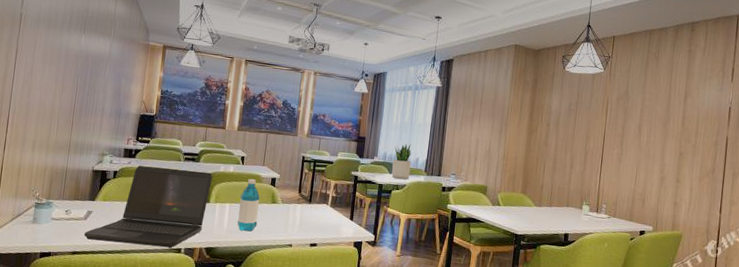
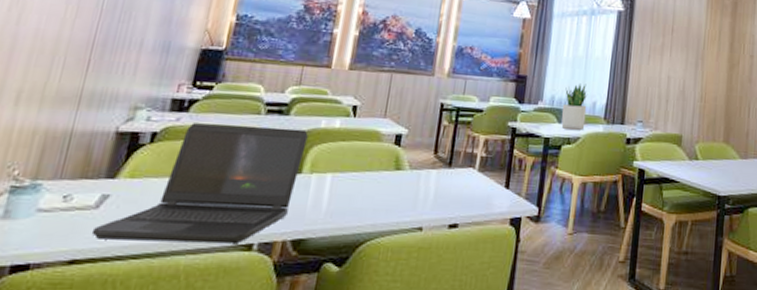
water bottle: present [237,178,260,232] -> none [342,136,379,212]

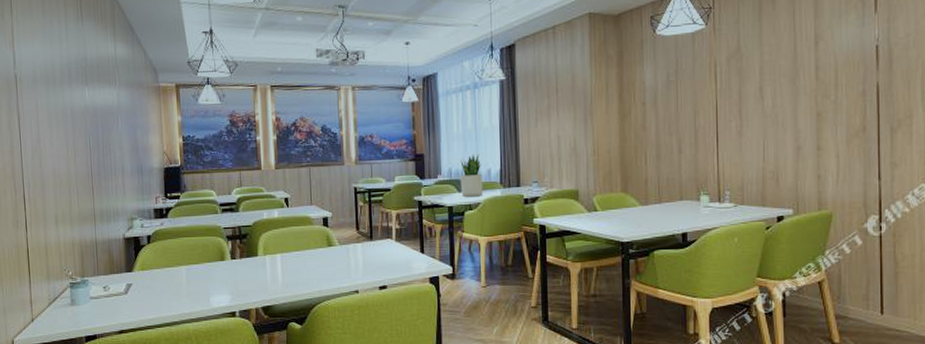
laptop computer: present [91,123,308,243] -> none [127,222,257,315]

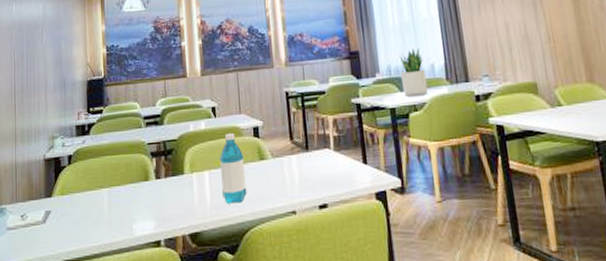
water bottle: none [290,221,316,283] -> present [219,132,247,204]

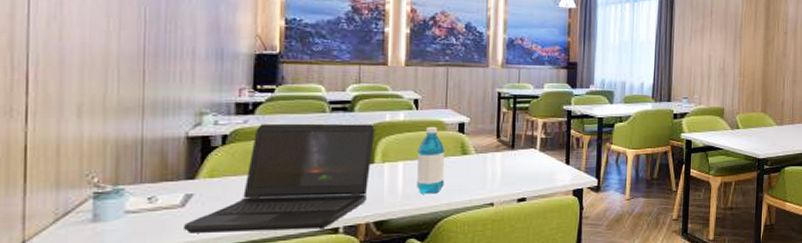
laptop computer: none [45,135,183,248] -> present [182,123,375,233]
planter: present [399,47,429,97] -> none [612,66,636,109]

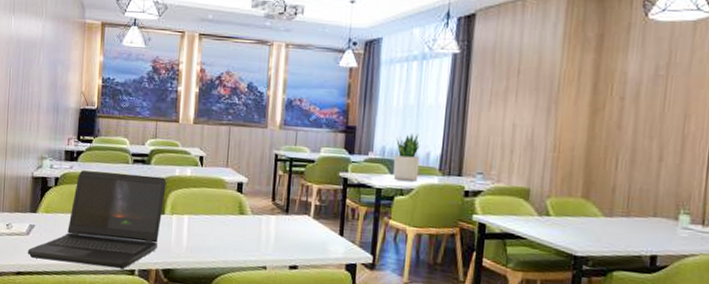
water bottle: present [417,126,446,194] -> none [199,183,225,250]
planter: none [612,66,636,109] -> present [393,133,421,182]

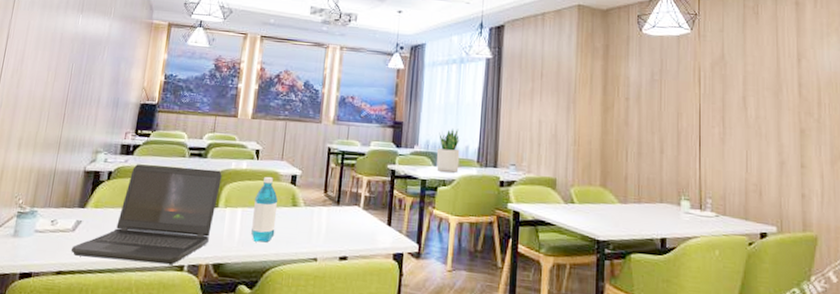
water bottle: none [199,183,225,250] -> present [251,176,279,243]

